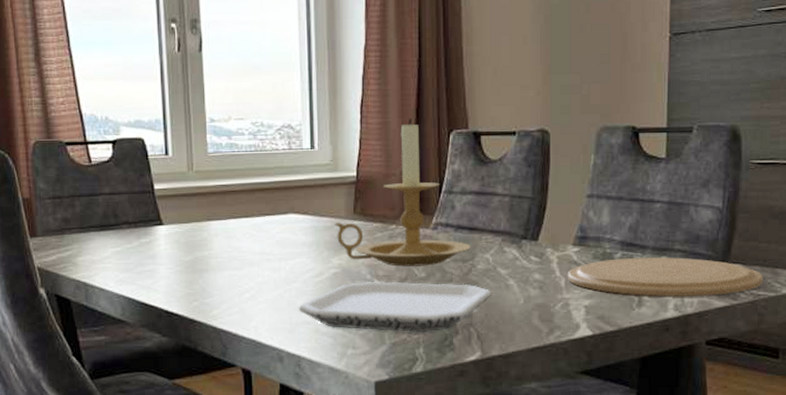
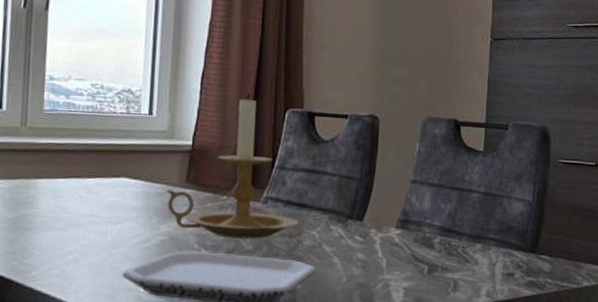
plate: present [568,257,763,297] -> none [389,243,567,285]

